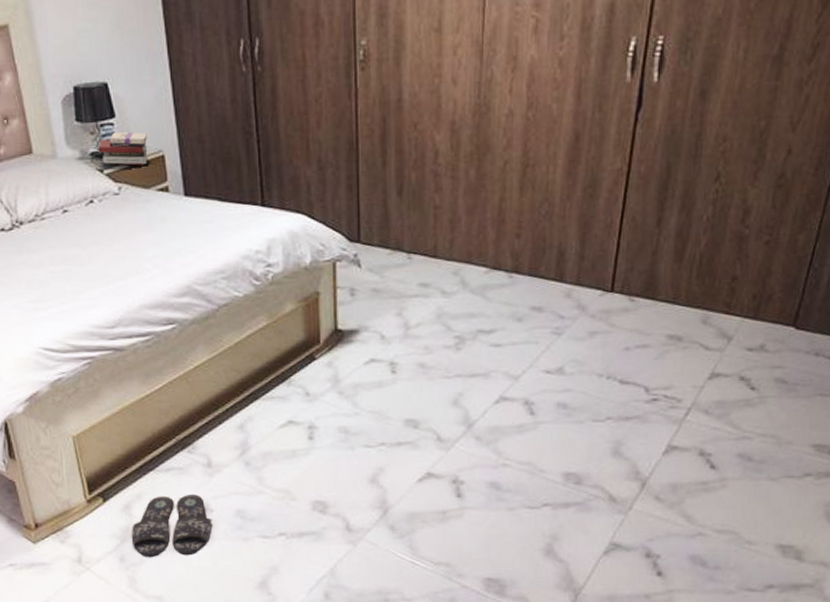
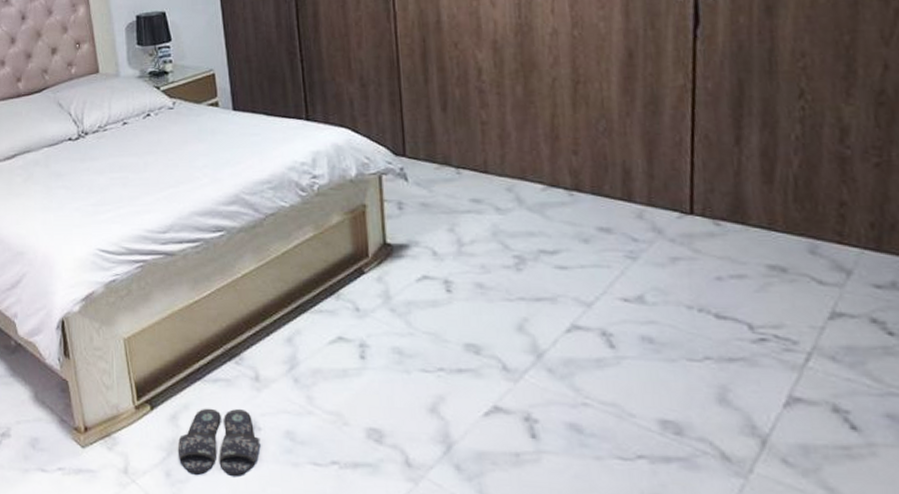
books: present [98,131,148,167] -> none [155,53,200,84]

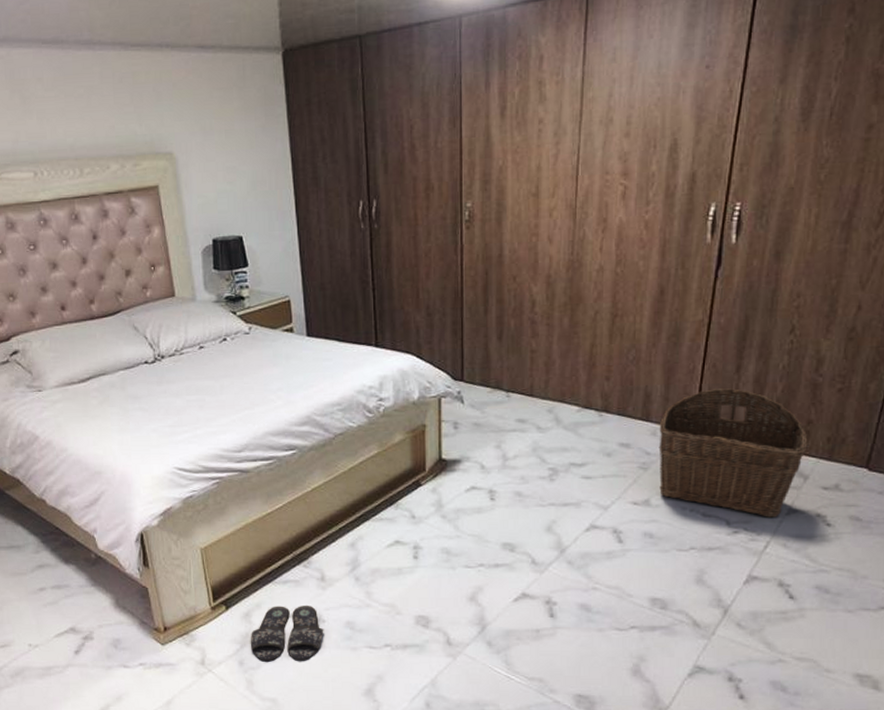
wicker basket: none [645,163,845,322] -> present [659,388,808,517]

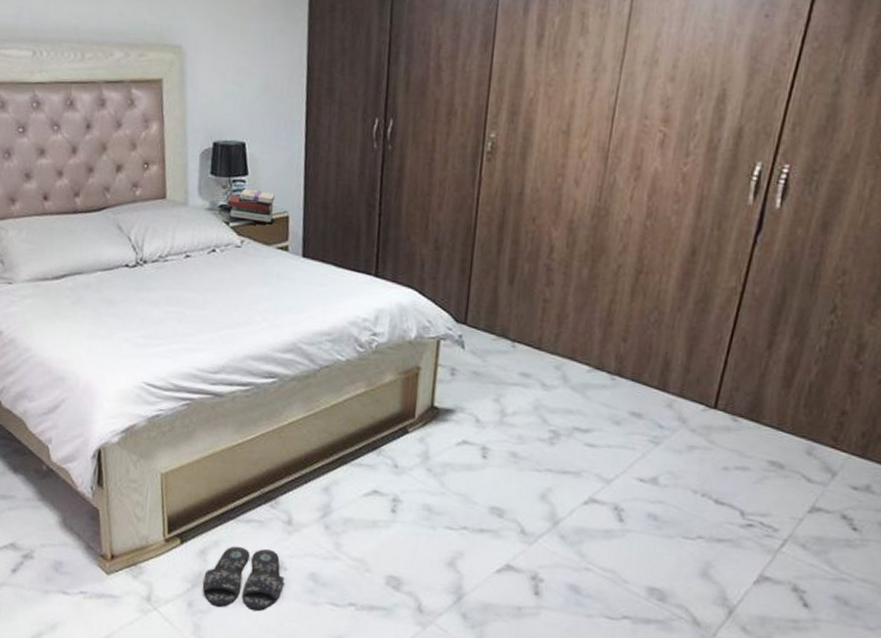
books: none [232,279,276,310] -> present [227,188,275,224]
wicker basket: present [659,388,808,517] -> none [669,364,840,514]

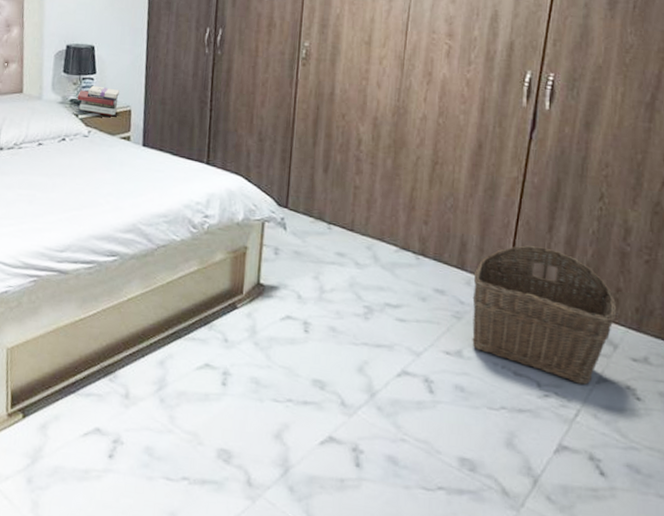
slippers: present [202,546,285,611] -> none [42,420,121,486]
wicker basket: none [669,364,840,514] -> present [472,245,617,385]

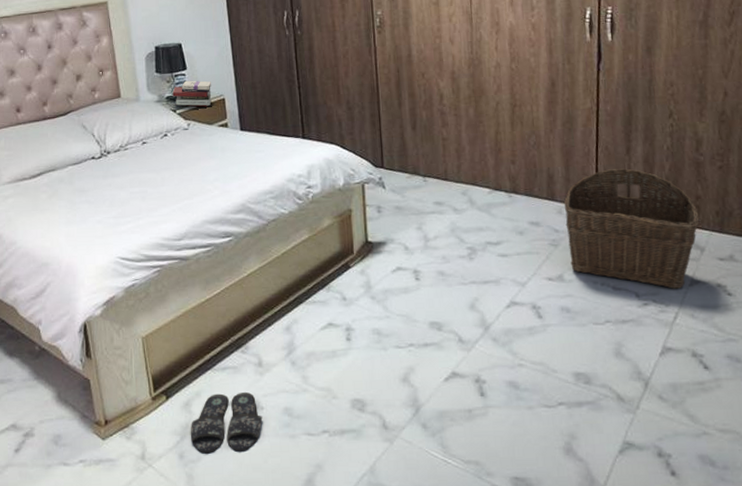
slippers: none [42,420,121,486] -> present [190,391,263,454]

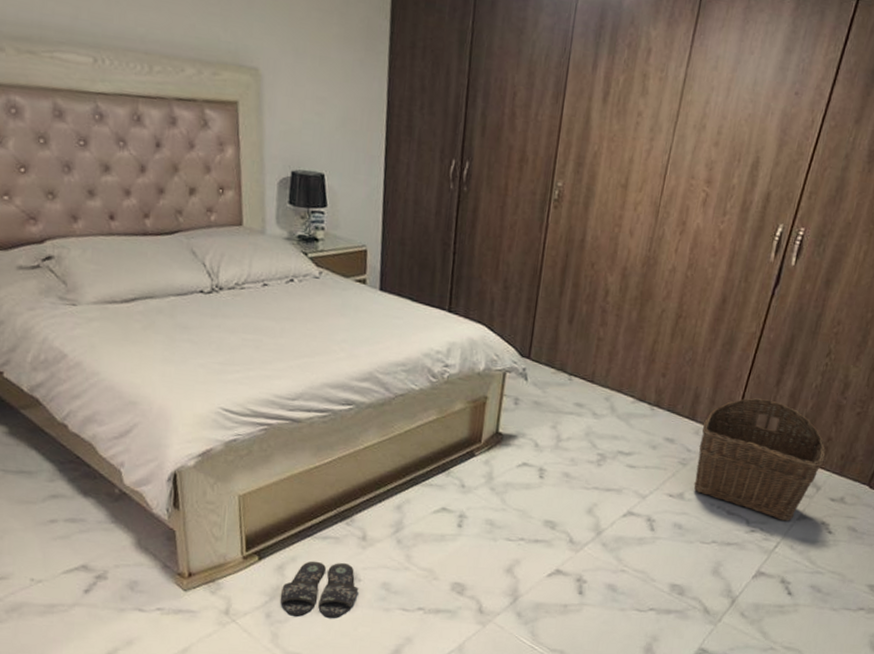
books: present [172,80,212,108] -> none [305,220,354,257]

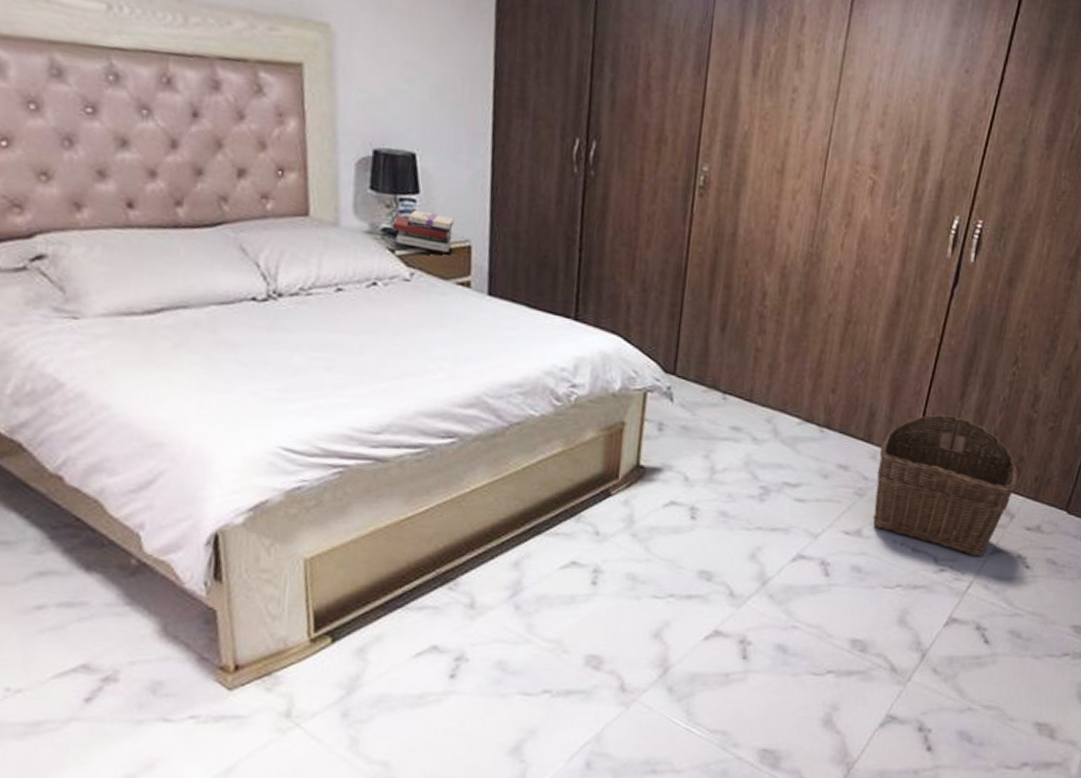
slippers: present [280,561,359,618] -> none [361,638,466,713]
books: none [305,220,354,257] -> present [392,209,454,254]

